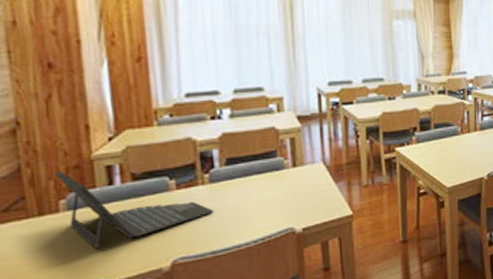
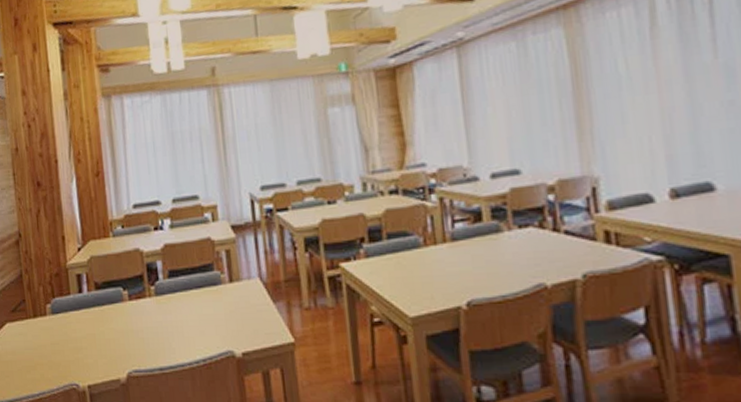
laptop: present [55,171,215,250] -> none [43,278,160,353]

